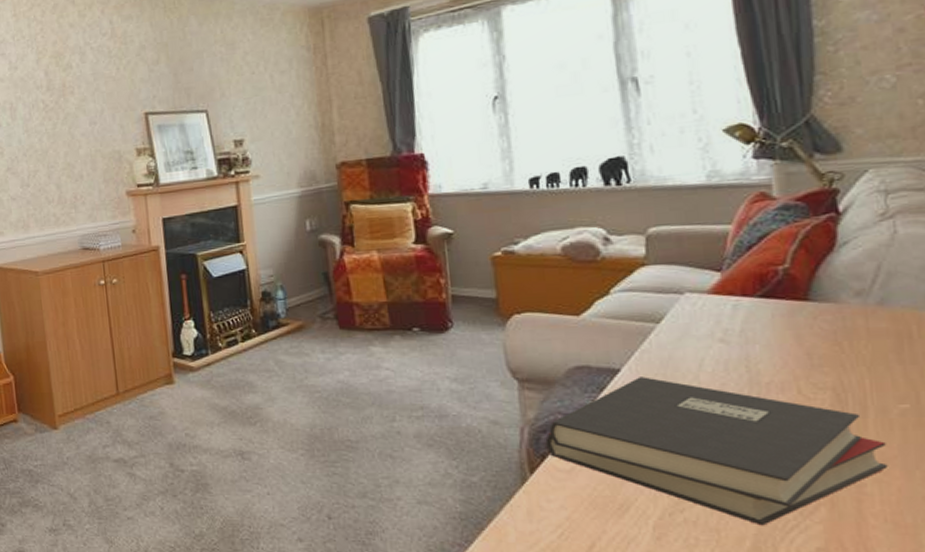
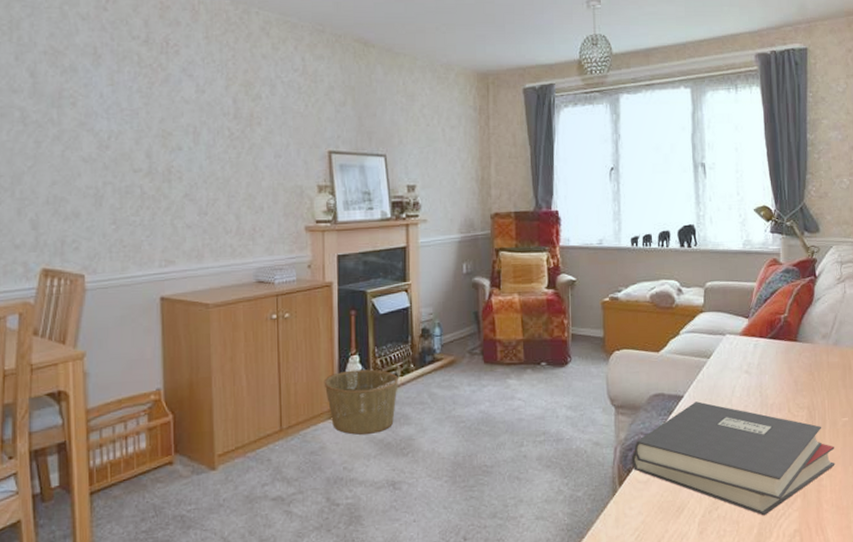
basket: none [158,334,240,401] -> present [324,369,398,435]

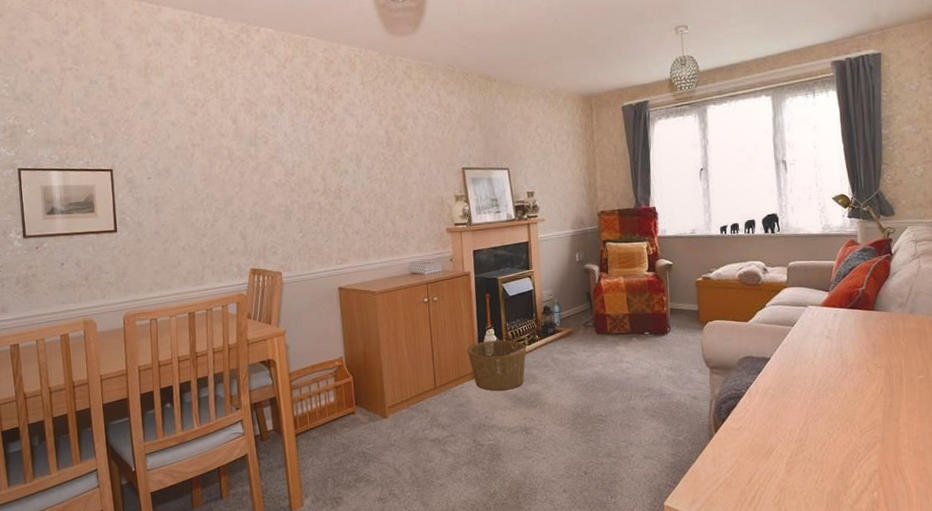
hardback book: present [631,401,835,516] -> none [725,362,912,458]

